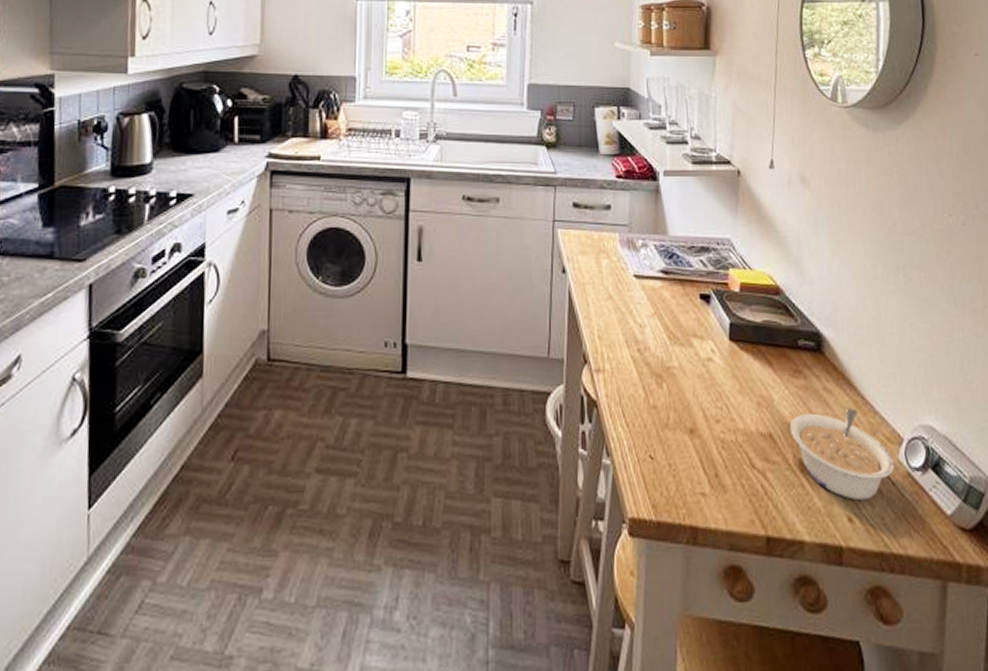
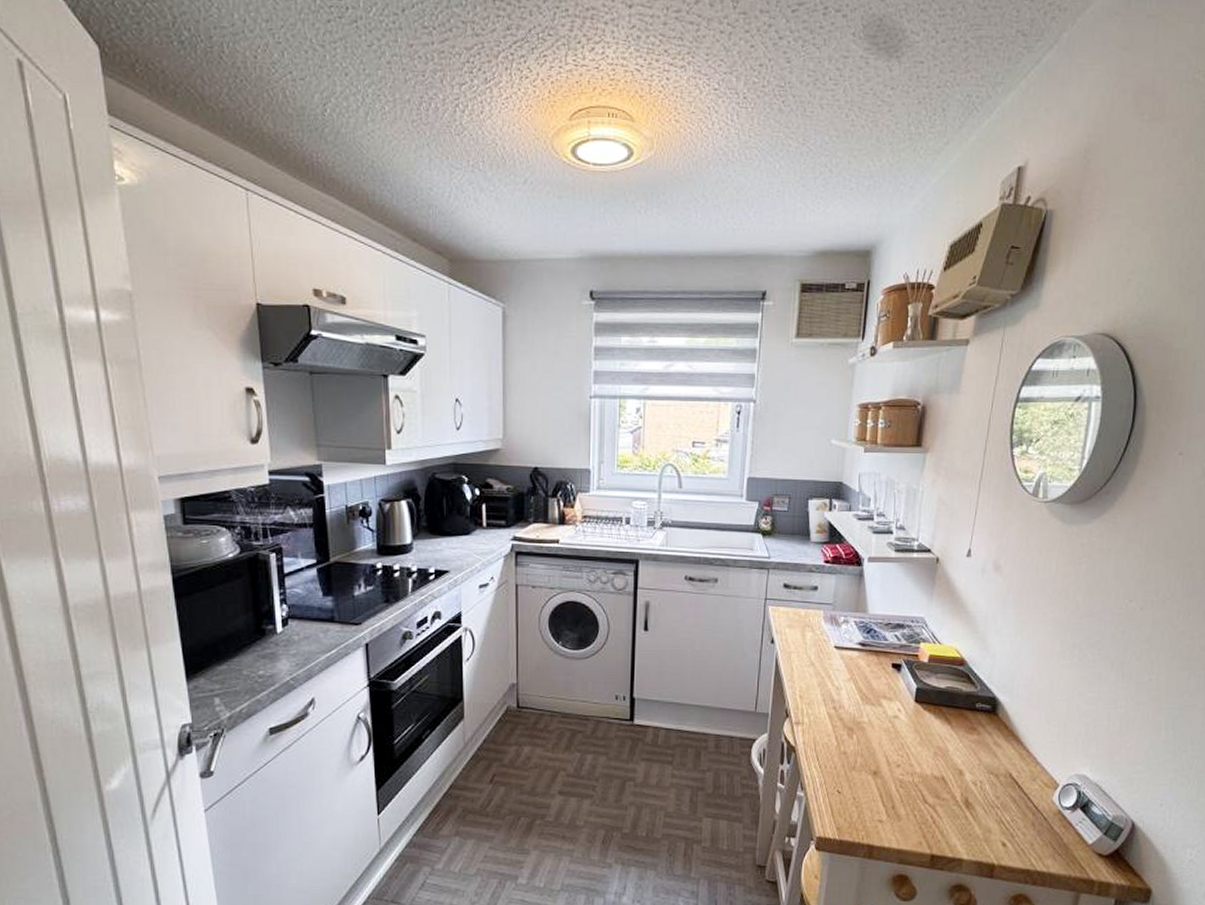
legume: present [789,408,895,501] -> none [960,759,1048,831]

